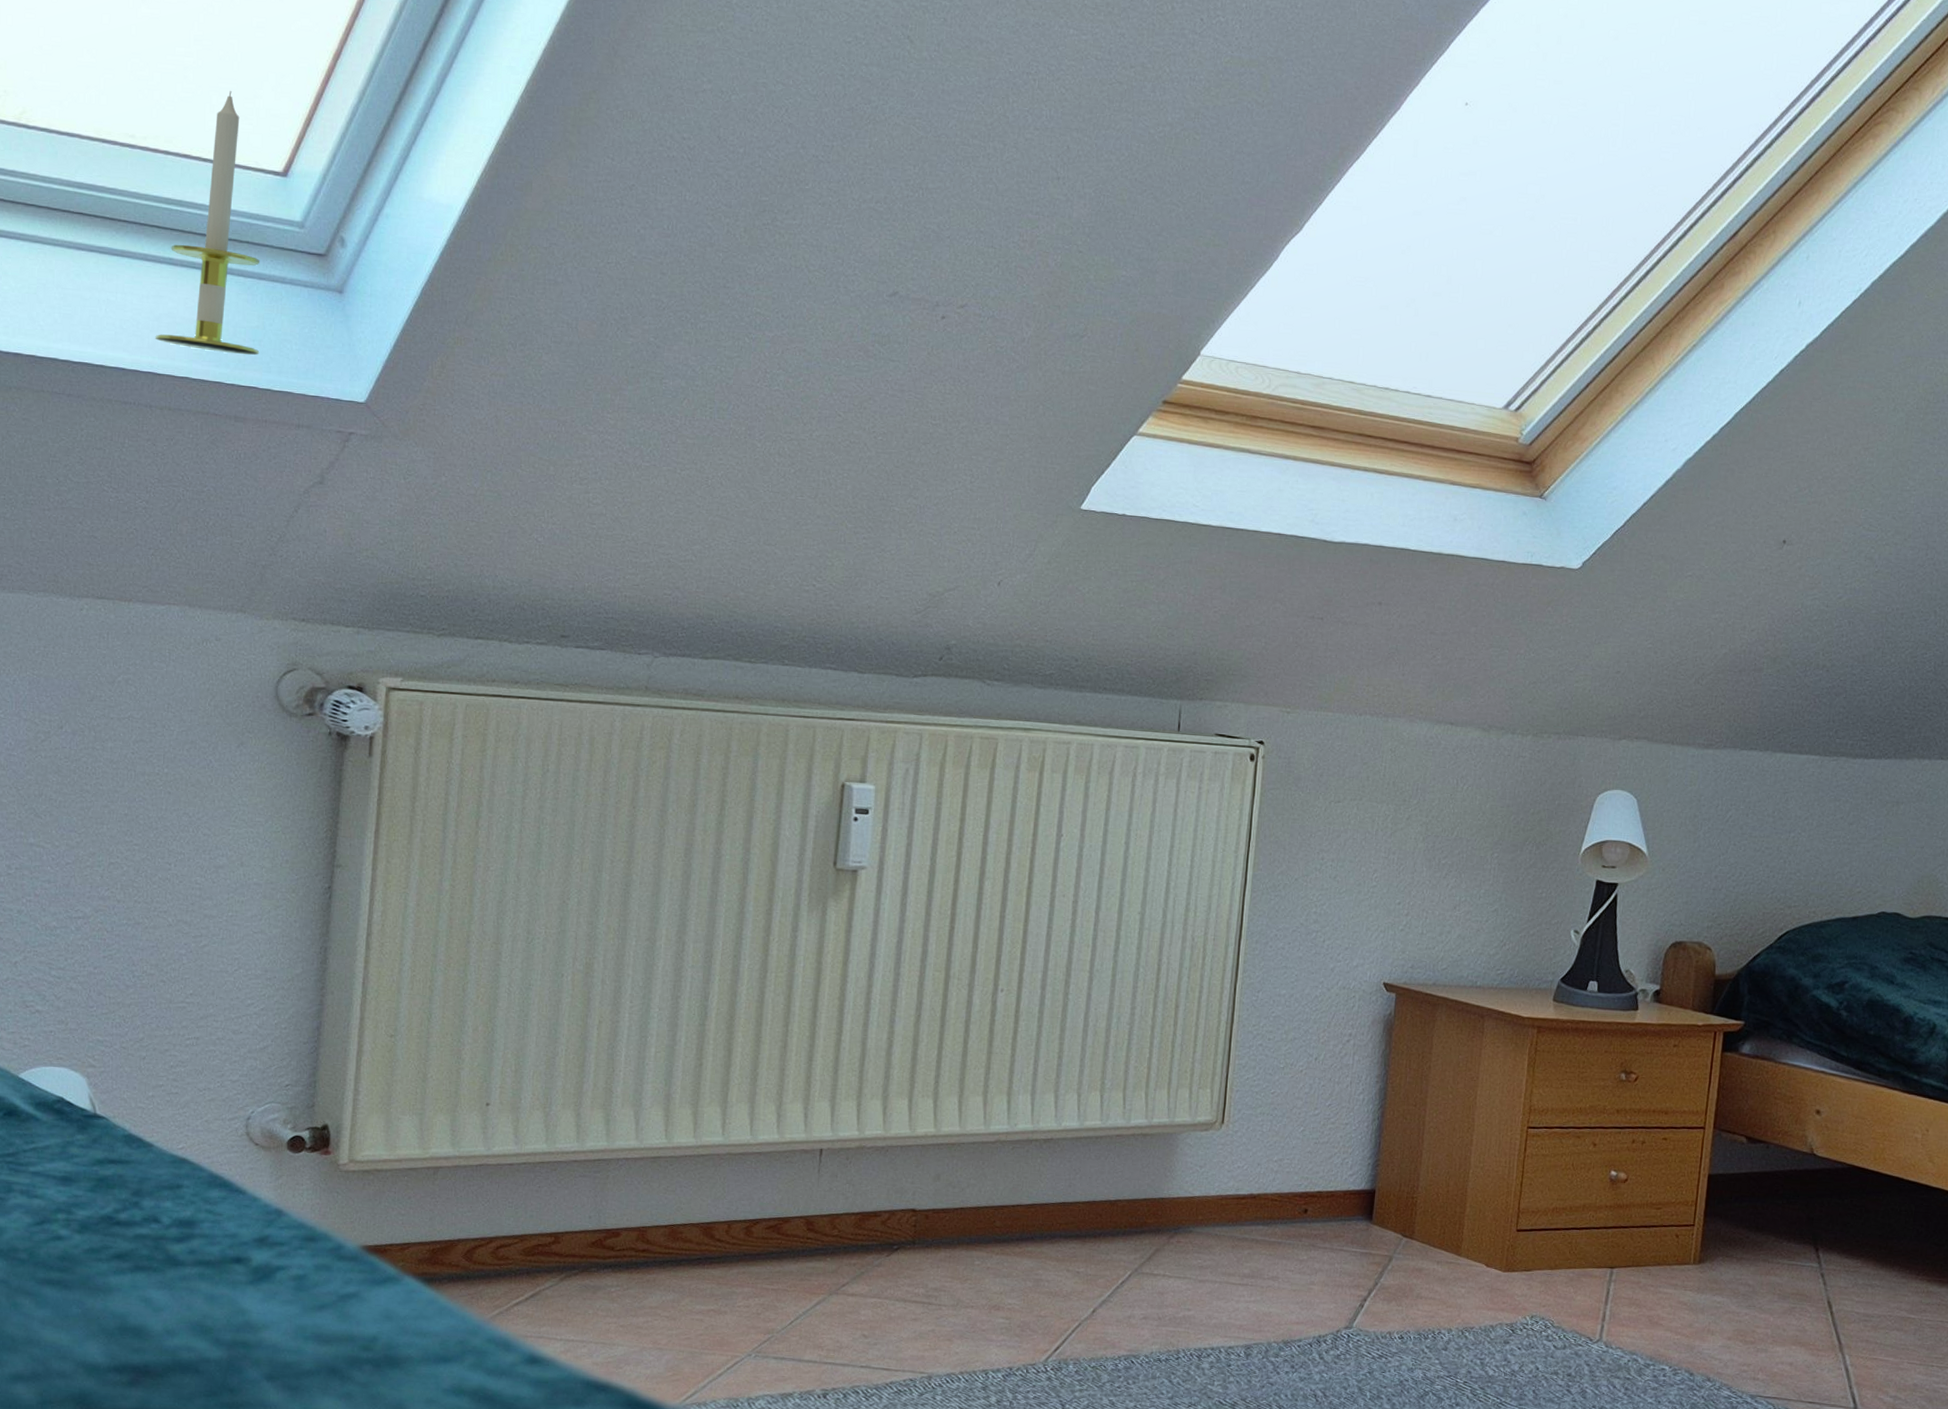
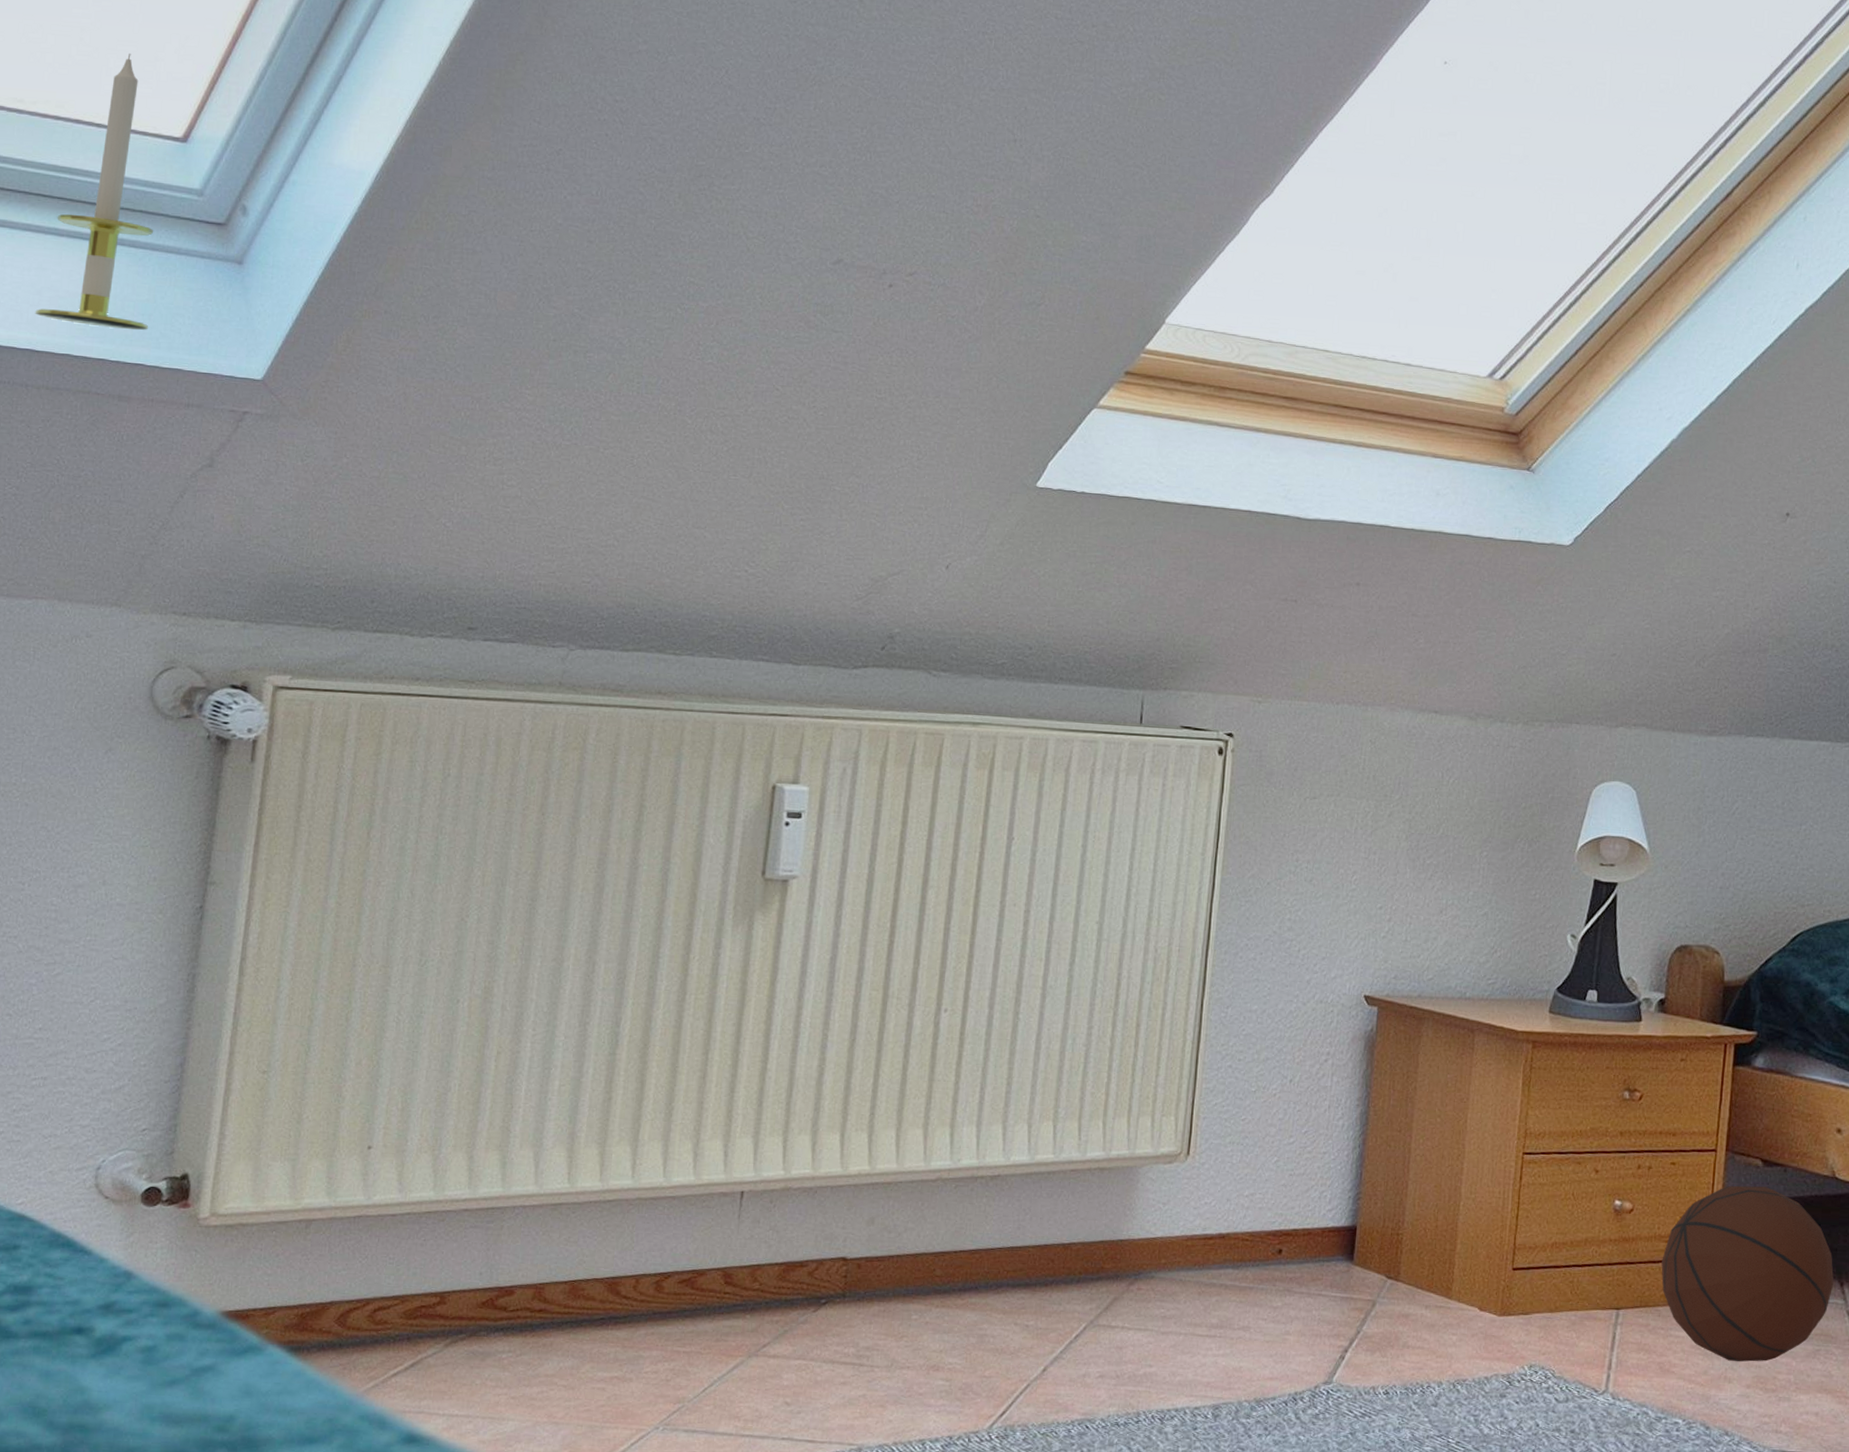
basketball: none [1652,1160,1810,1317] -> present [1661,1185,1834,1362]

